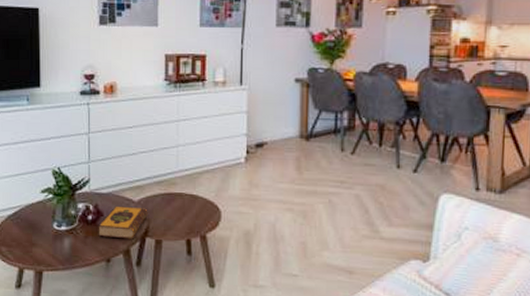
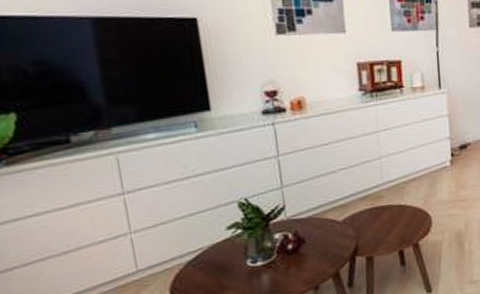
hardback book: present [98,205,148,239] -> none [300,226,356,265]

